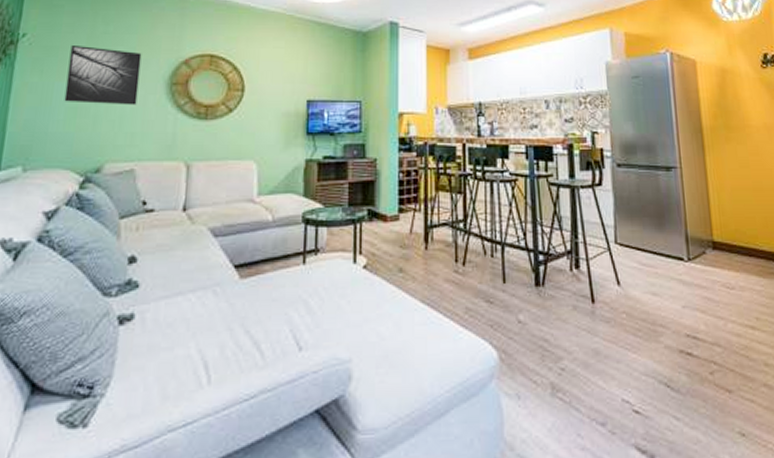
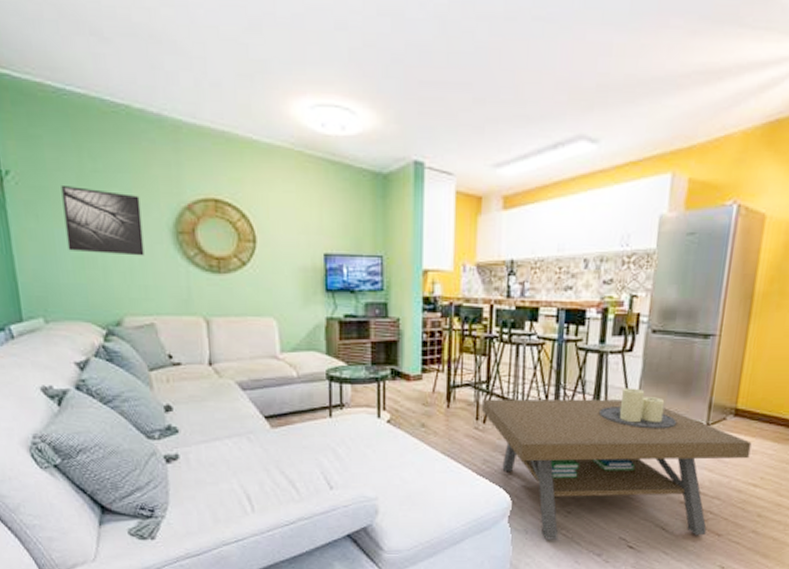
coffee table: none [461,222,739,406] -> present [482,388,752,540]

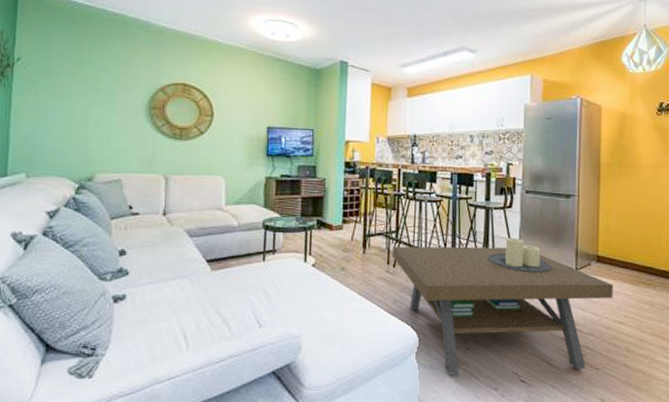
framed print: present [61,186,145,256] -> none [58,70,124,125]

